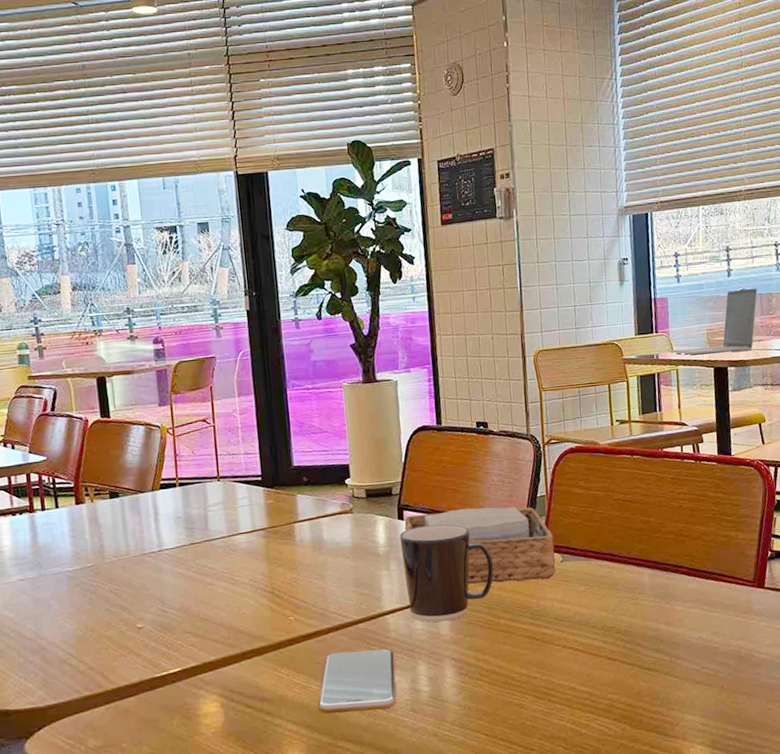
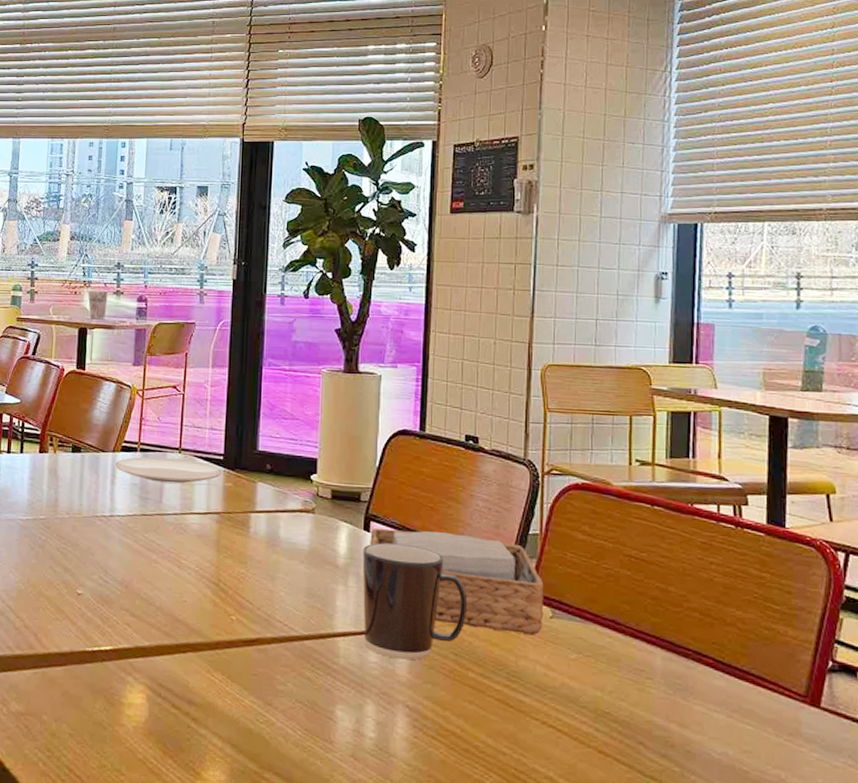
cup: none [100,338,123,368] -> present [87,291,108,320]
plate: none [156,485,262,512] -> present [115,456,222,484]
smartphone: present [317,649,397,714] -> none [247,667,340,748]
laptop: present [669,288,758,355] -> none [712,326,836,401]

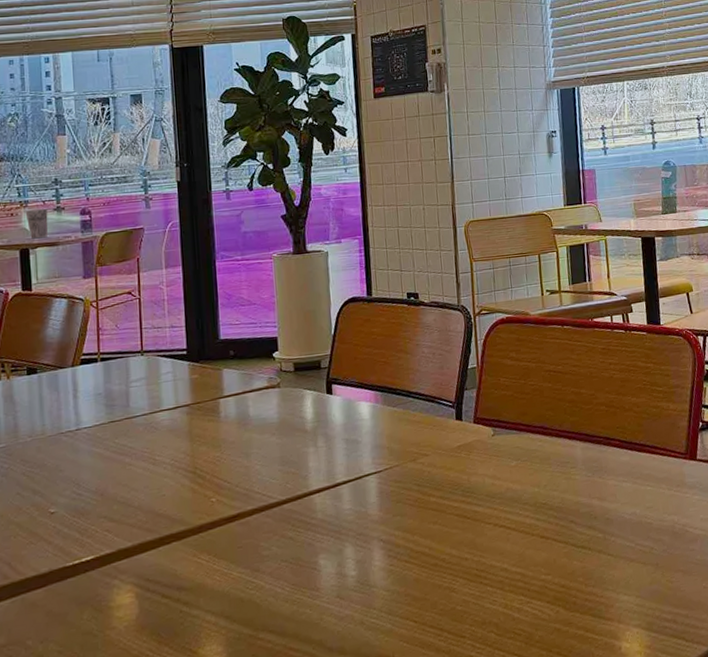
plate: present [115,456,222,484] -> none [75,360,187,388]
mug: present [362,542,468,660] -> none [328,398,424,502]
napkin holder: present [370,528,544,635] -> none [333,378,487,460]

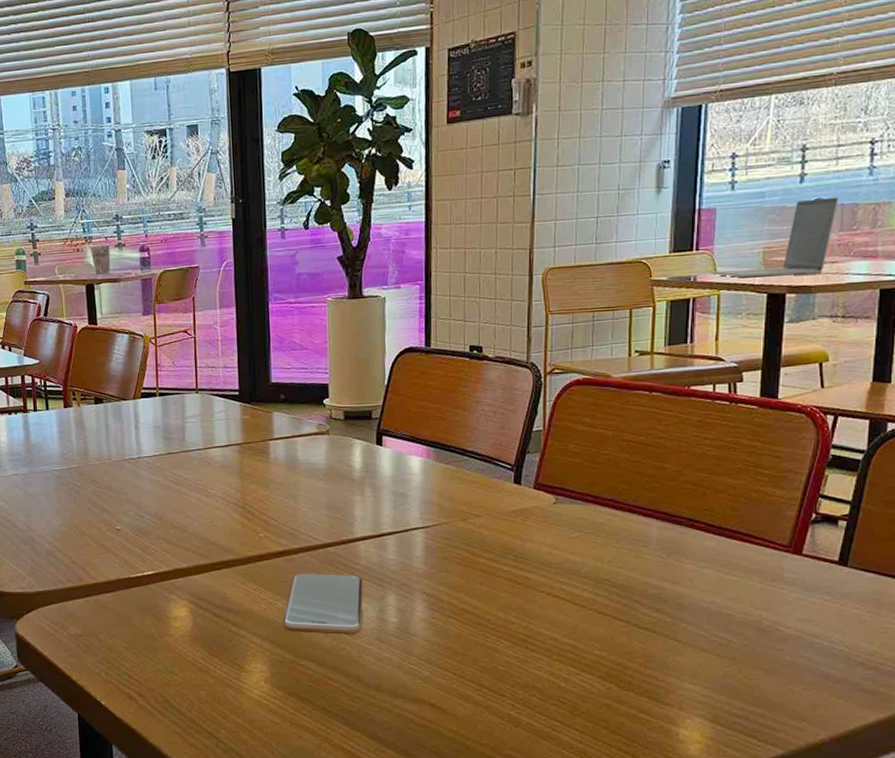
smartphone: none [238,531,323,603] -> present [282,573,363,634]
laptop: none [598,160,682,226] -> present [711,197,838,278]

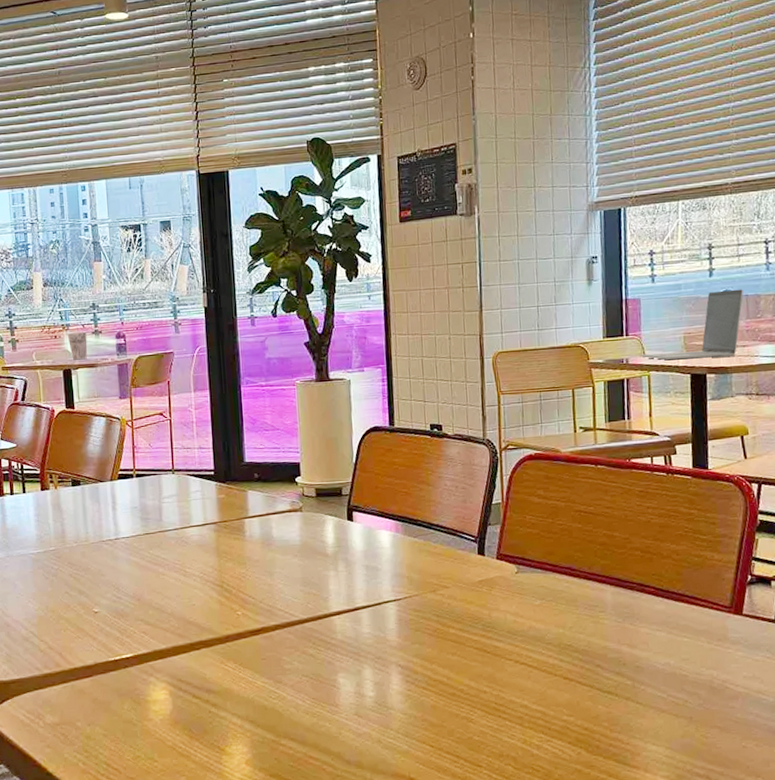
smartphone: present [282,573,363,634] -> none [262,649,342,711]

